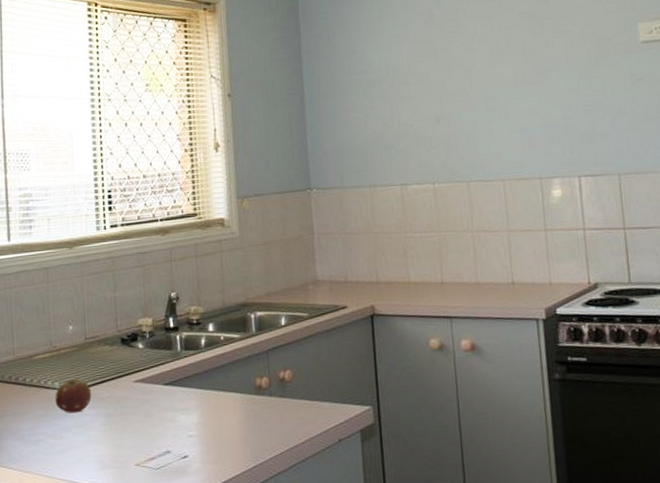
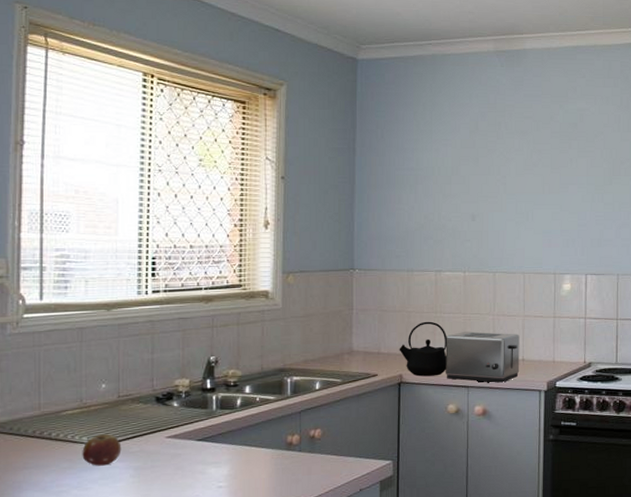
kettle: none [368,242,424,307] -> present [399,321,447,377]
toaster: none [419,252,510,312] -> present [445,331,520,383]

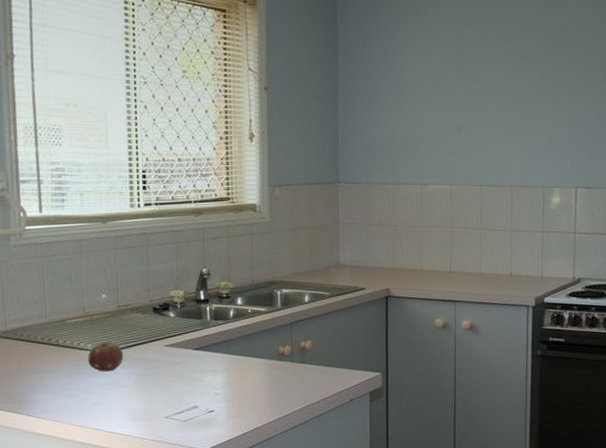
kettle: present [399,321,447,377] -> none [386,235,434,291]
toaster: present [445,331,520,383] -> none [432,246,507,298]

